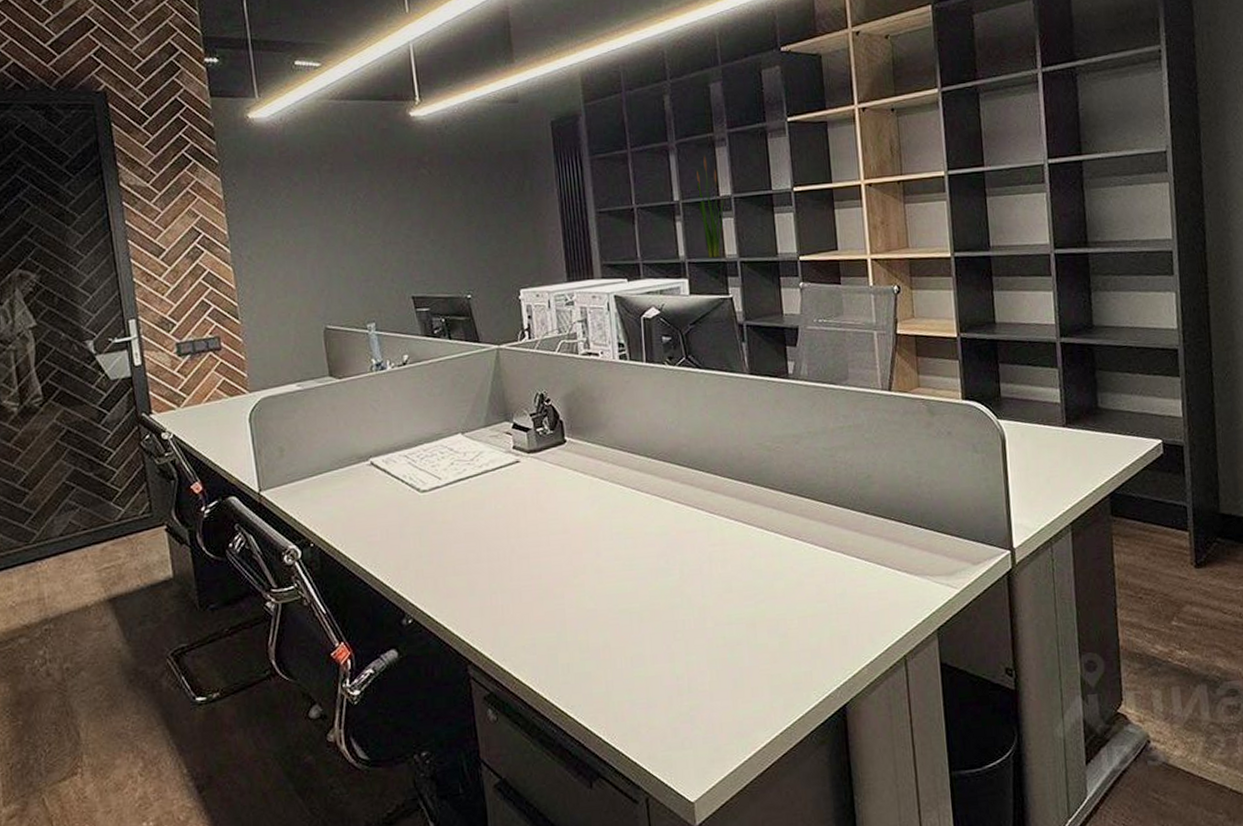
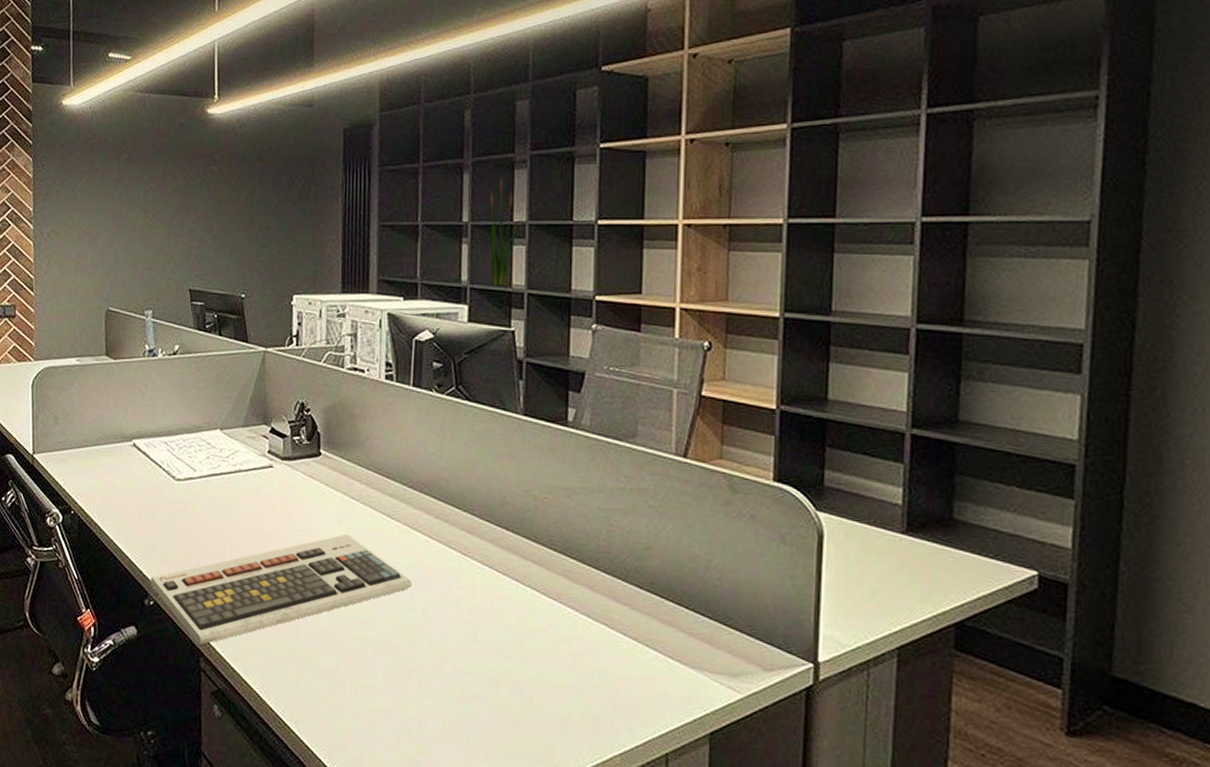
computer keyboard: none [406,514,667,654] -> present [150,533,412,646]

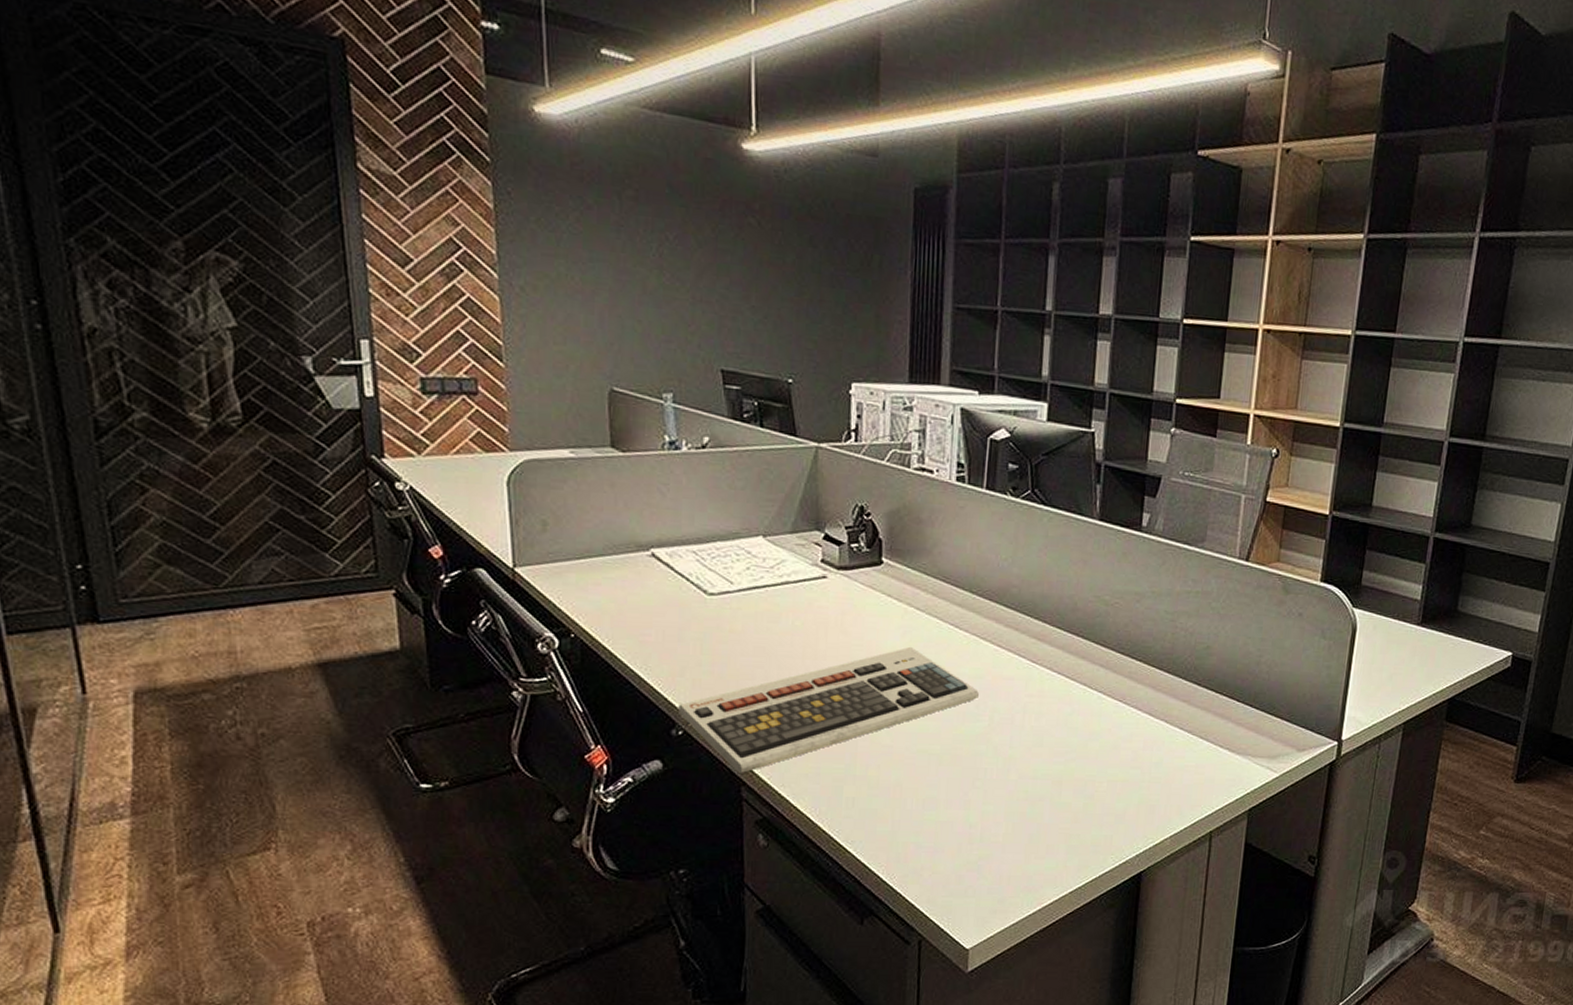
plant: present [485,177,523,287] -> none [1069,263,1109,385]

